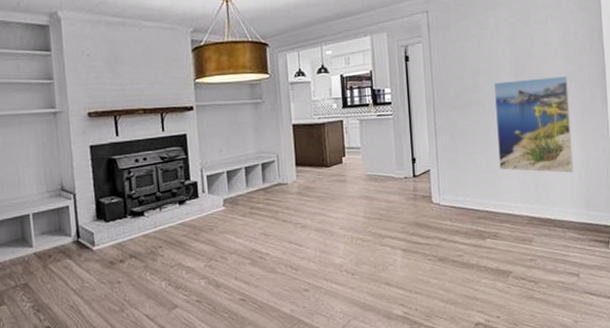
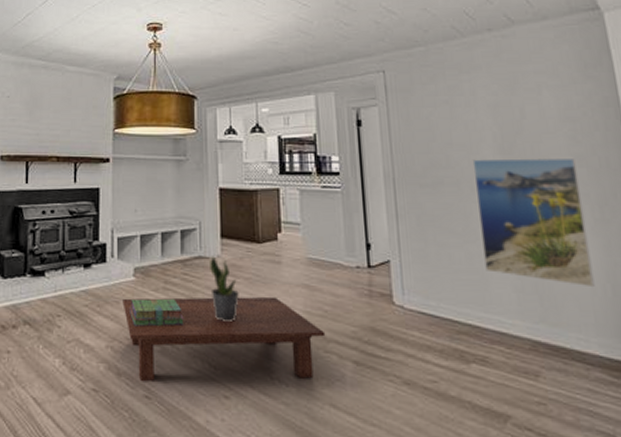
coffee table: none [216,208,381,289] -> present [122,296,326,382]
stack of books: none [222,220,269,247] -> present [130,298,184,327]
potted plant: none [287,182,313,233] -> present [210,256,239,322]

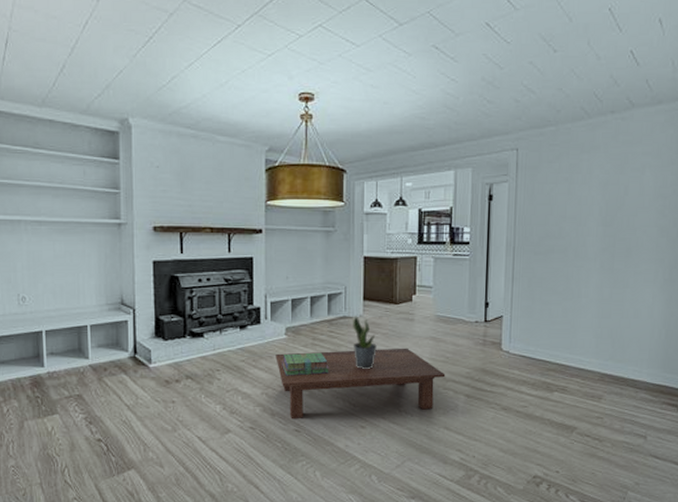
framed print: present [472,158,595,286] -> none [576,230,659,331]

